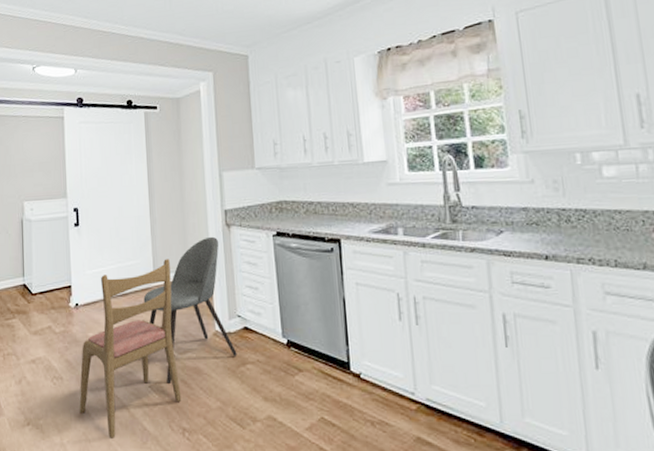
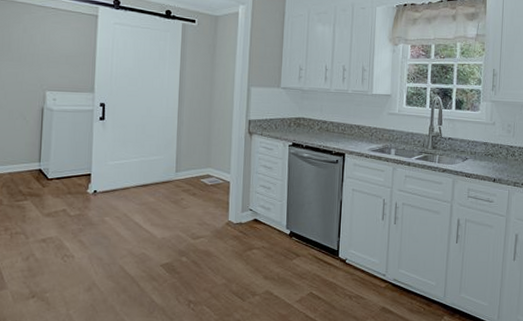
dining chair: present [79,258,182,438] -> none [89,157,193,309]
dining chair: present [143,236,237,383] -> none [163,141,246,263]

